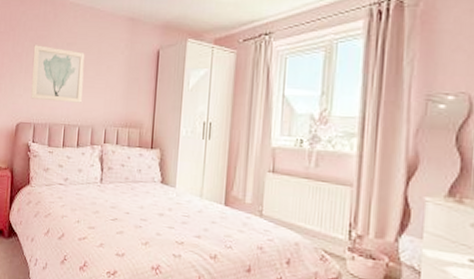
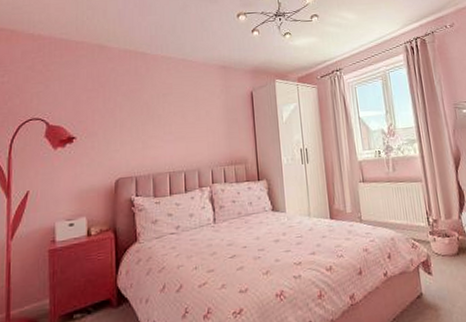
wall art: present [31,45,85,103] -> none [127,98,184,152]

